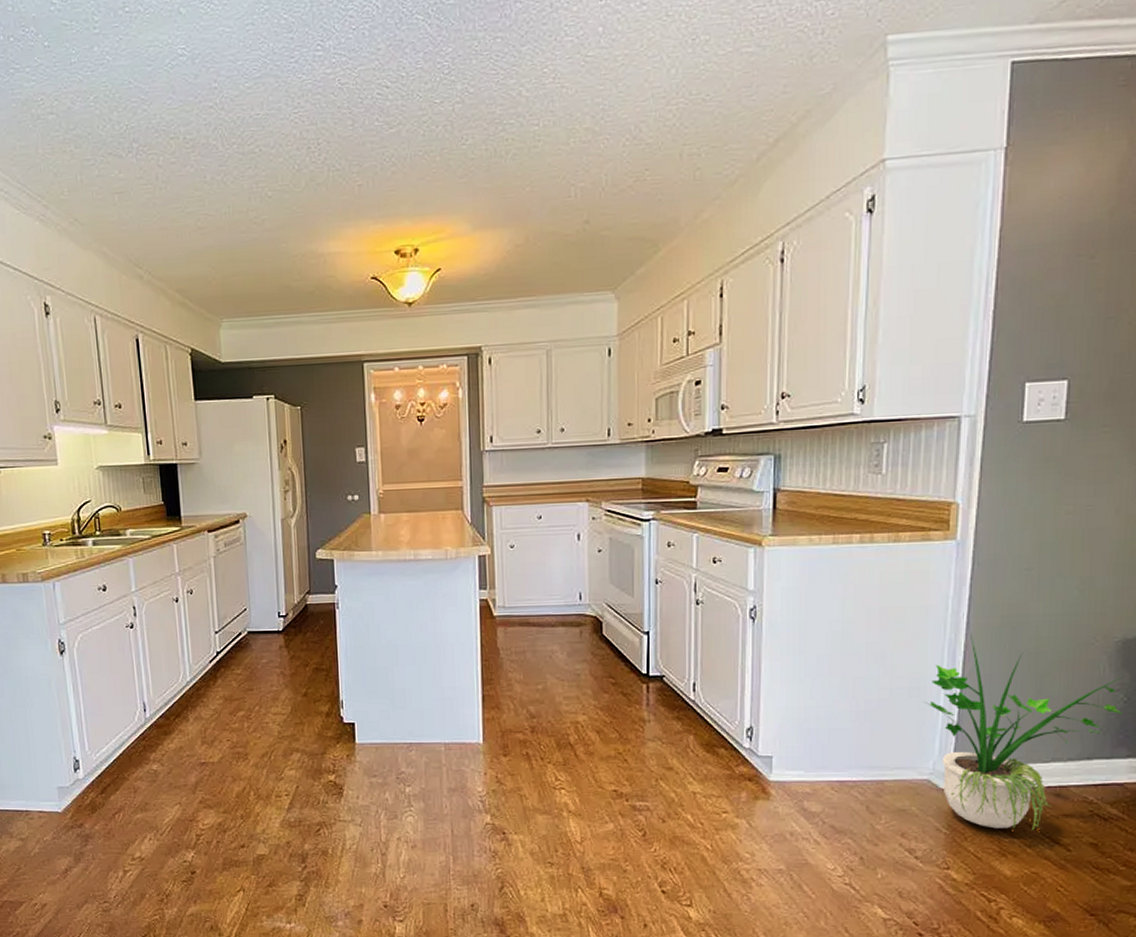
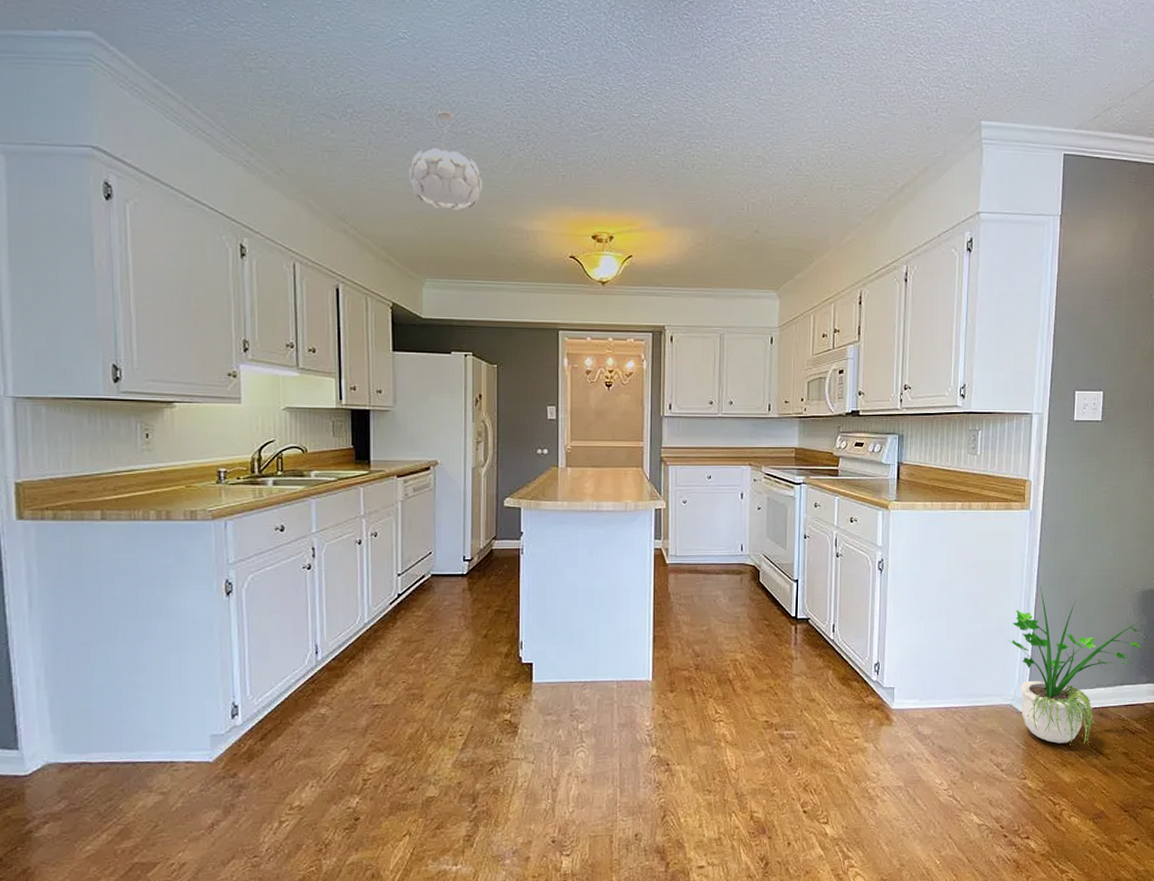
pendant light: none [198,129,275,241] -> present [409,109,483,211]

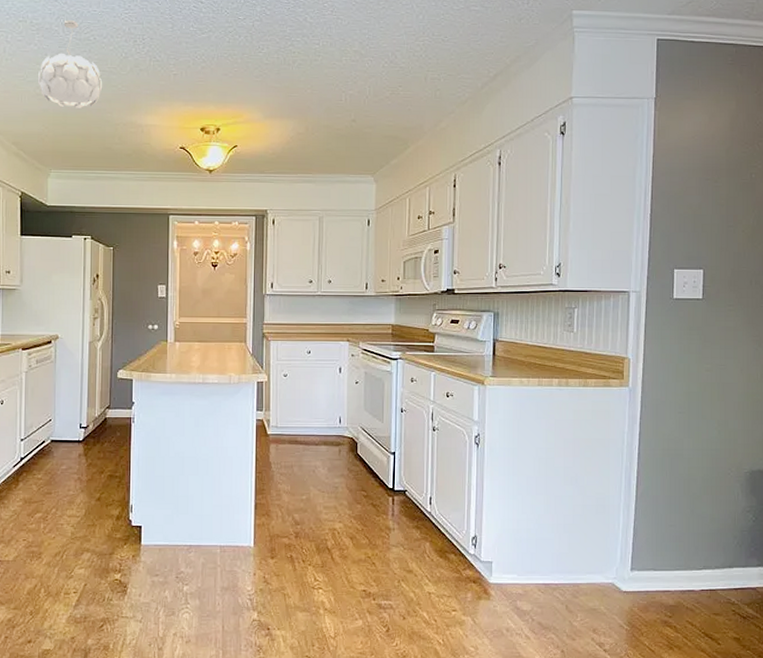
potted plant: present [1008,585,1143,744] -> none [609,463,753,626]

